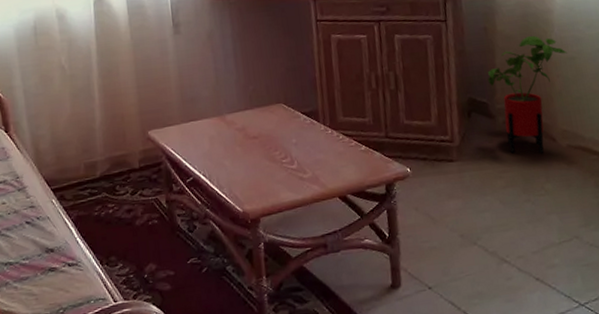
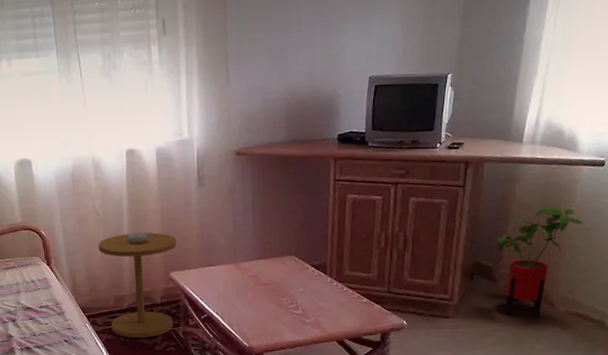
side table: none [64,86,156,213] -> present [98,232,177,339]

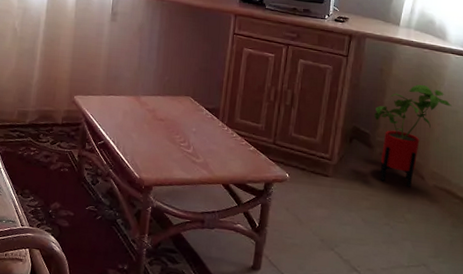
side table: present [98,232,177,339] -> none [10,53,85,156]

